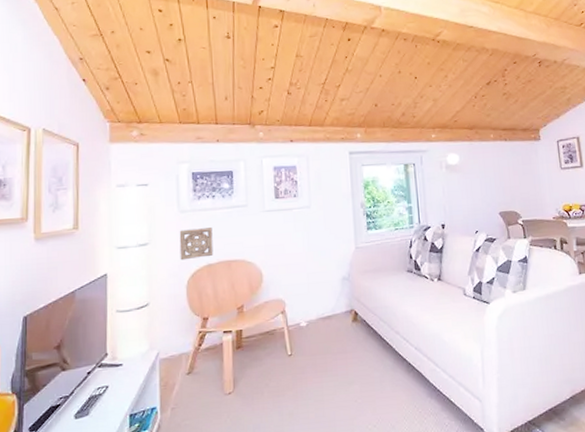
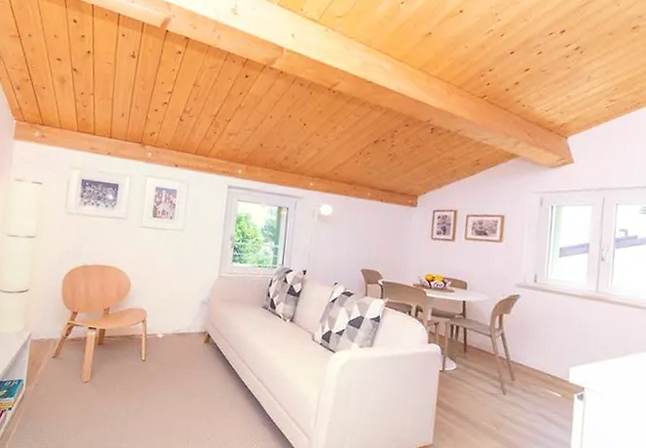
wall ornament: present [179,227,214,261] -> none [61,230,93,259]

